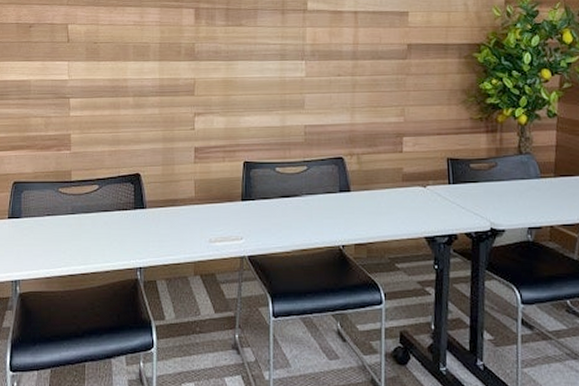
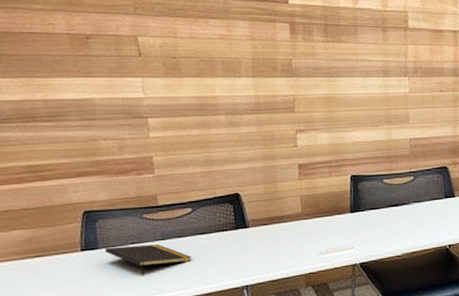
notepad: none [27,217,95,248] -> present [105,243,192,276]

